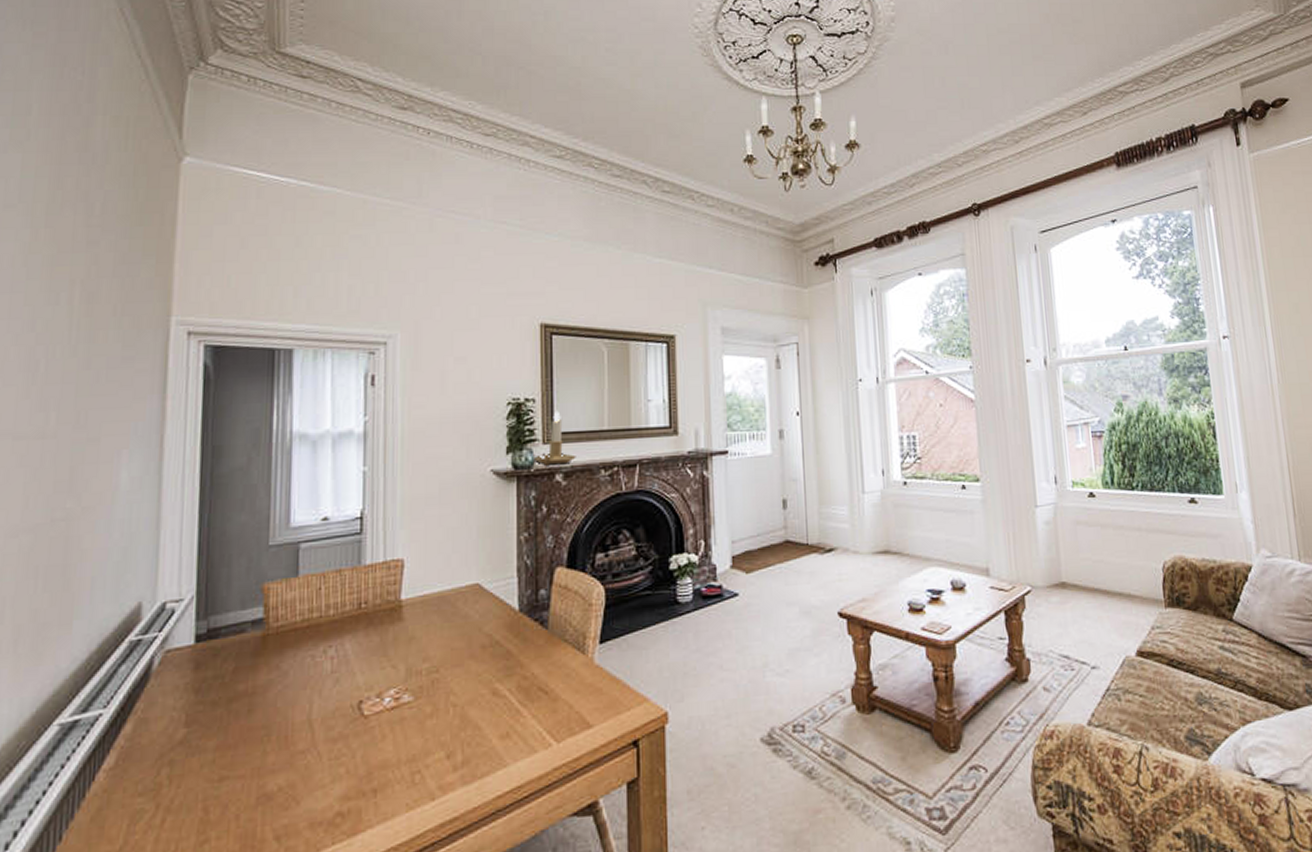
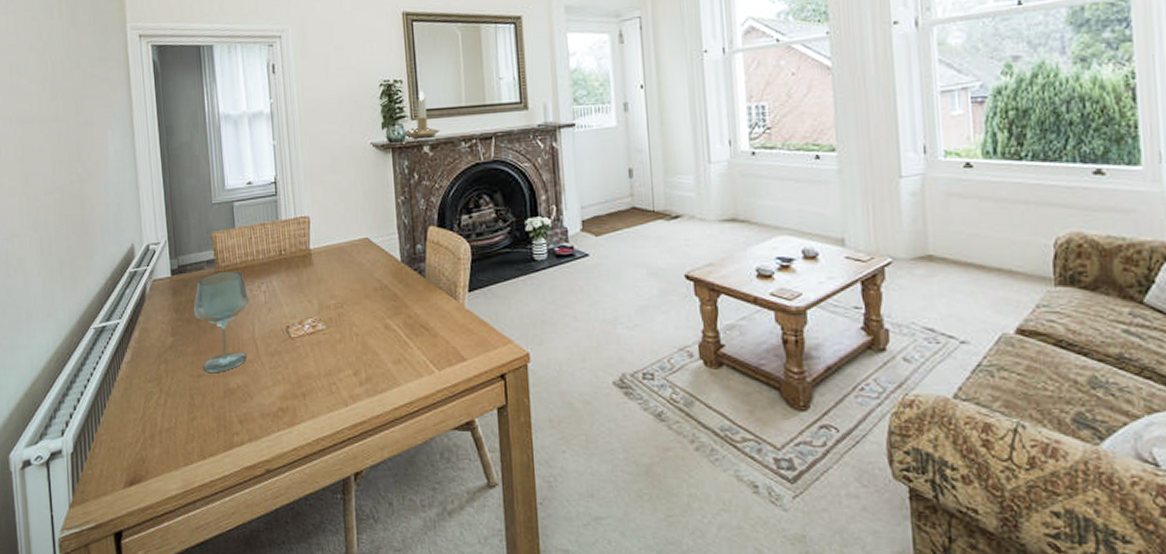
wine glass: none [222,632,310,774] -> present [193,271,250,374]

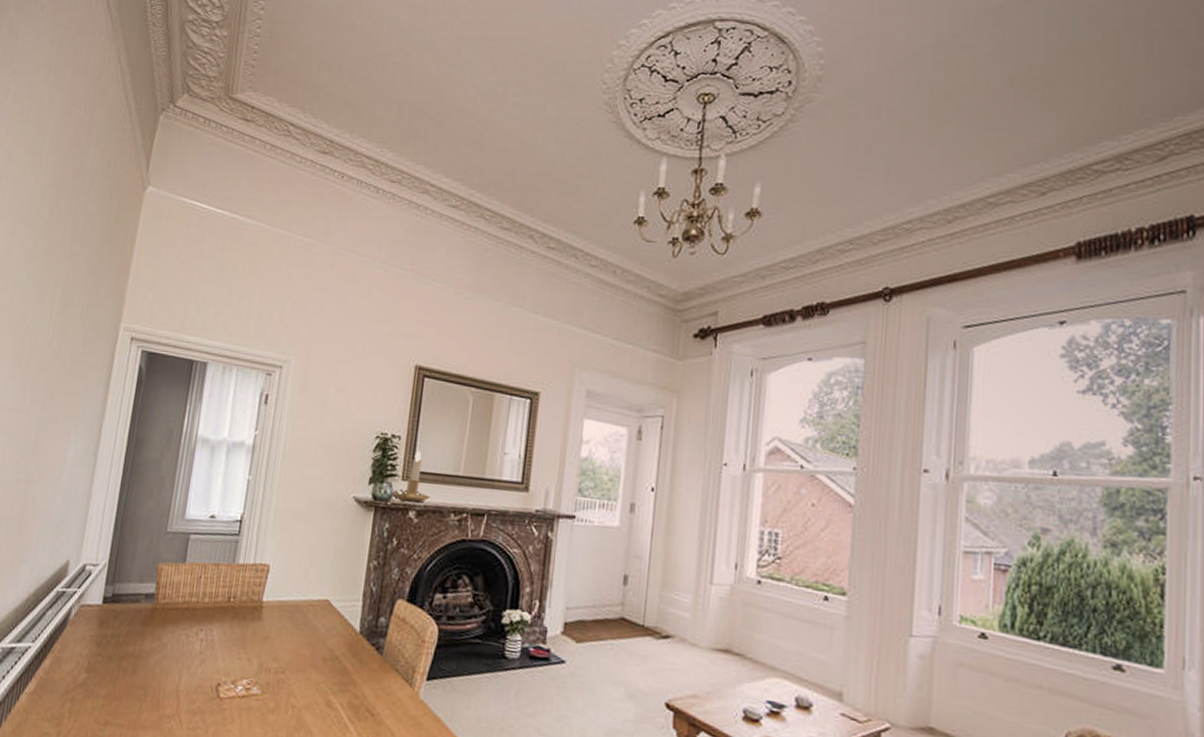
wine glass: present [193,271,250,374] -> none [112,609,184,724]

